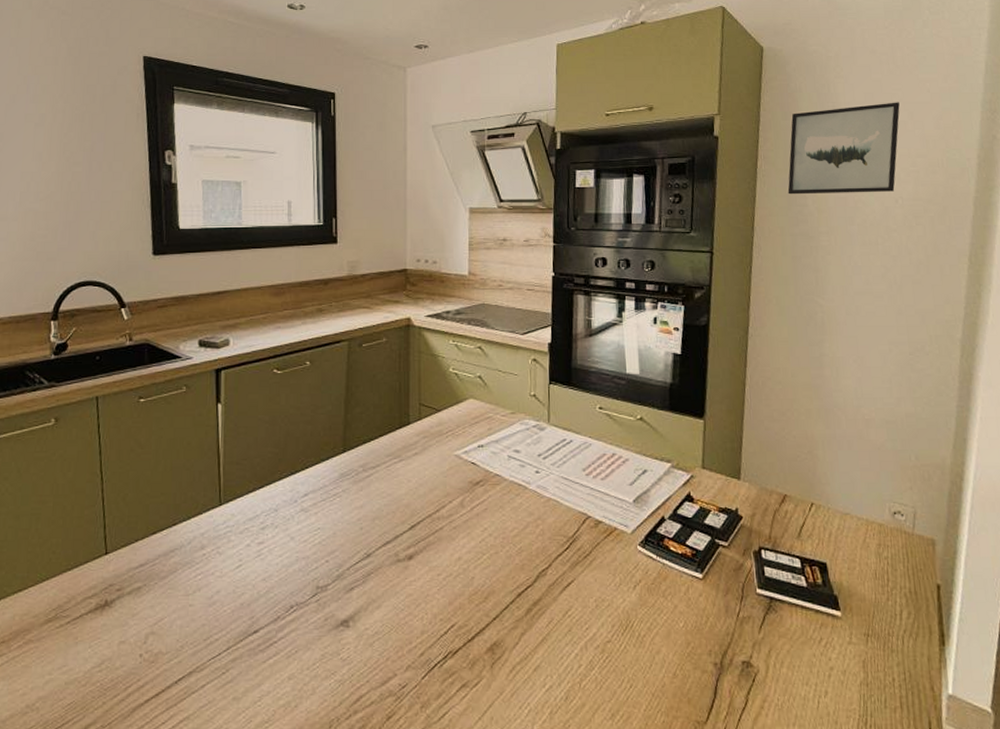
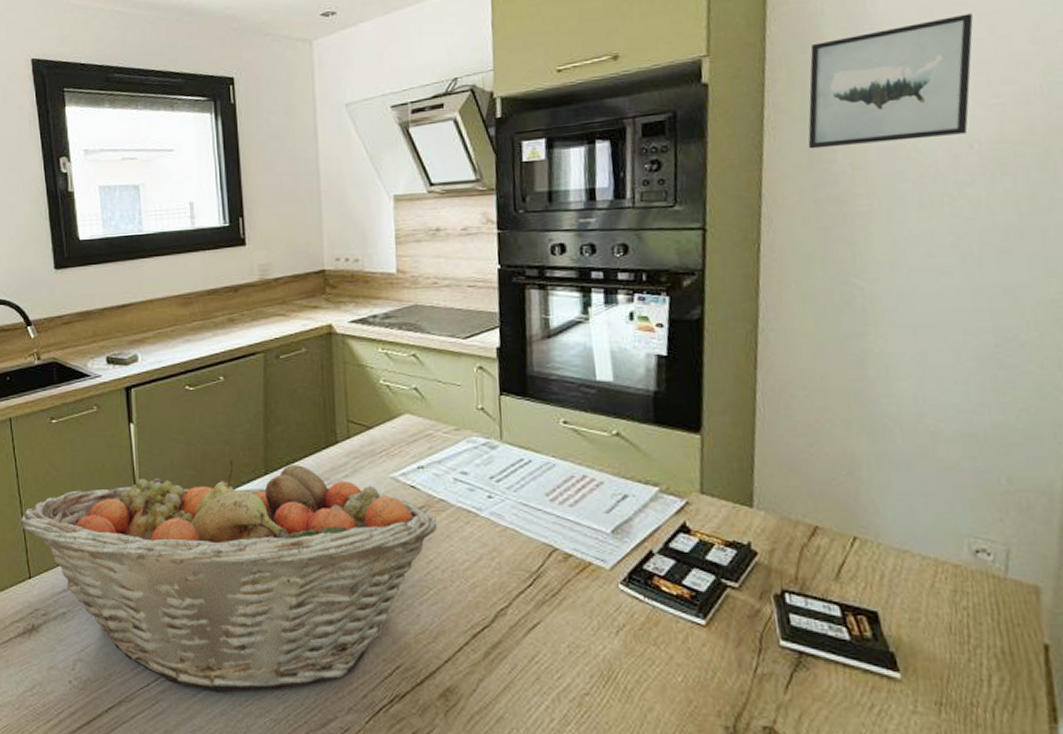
fruit basket: none [100,438,493,658] -> present [20,459,438,693]

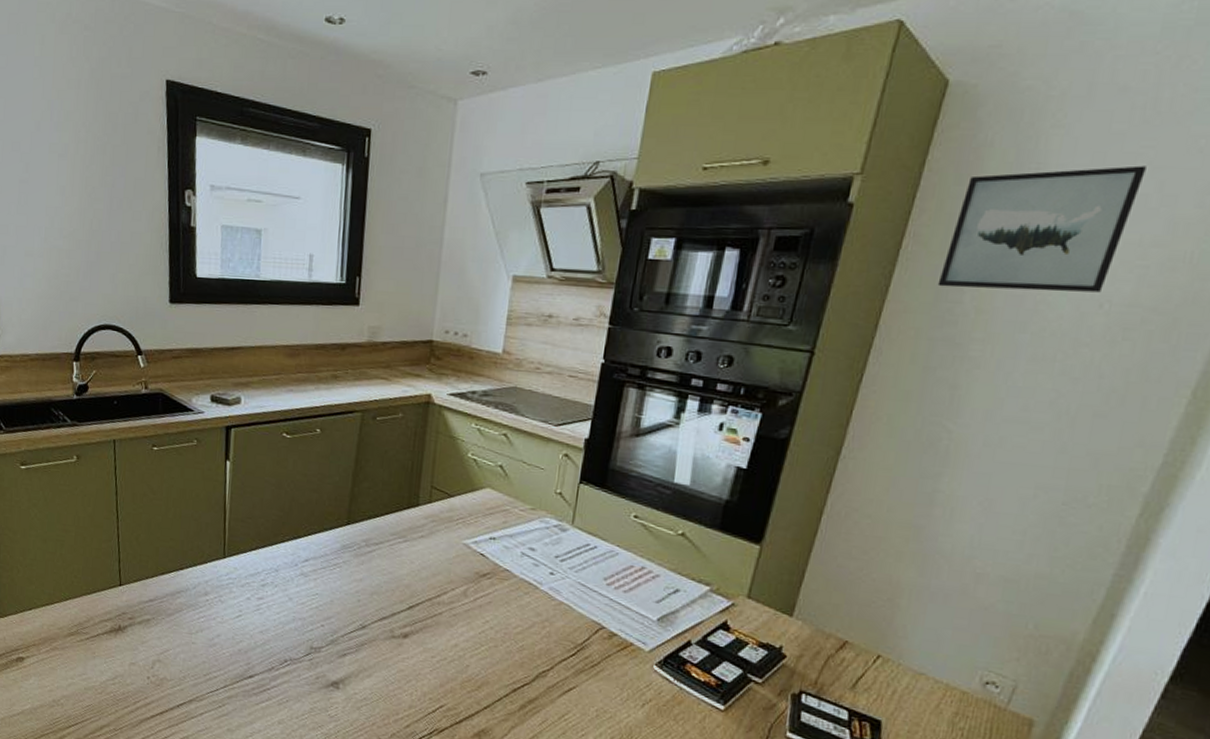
fruit basket: present [20,459,438,693] -> none [116,506,499,711]

